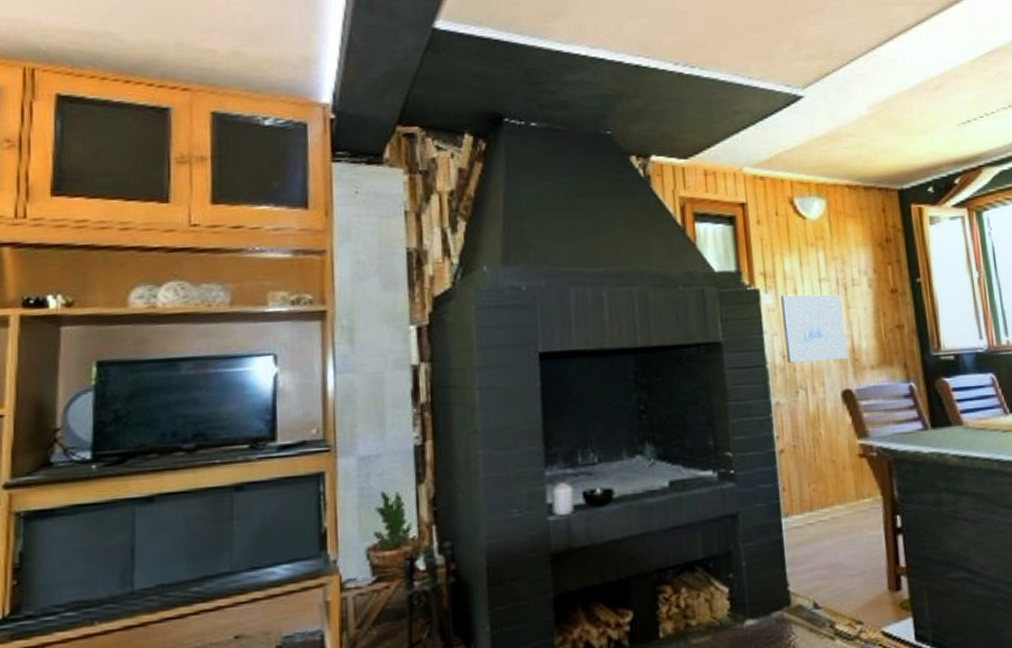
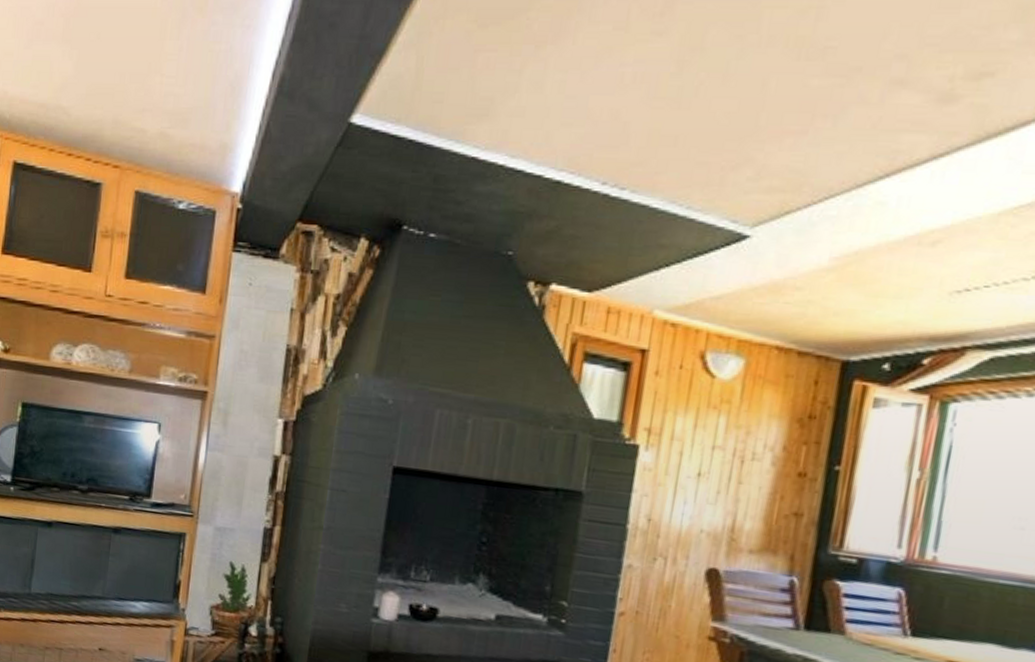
wall art: present [781,294,848,364] -> none [651,456,735,536]

